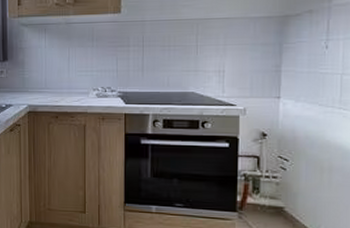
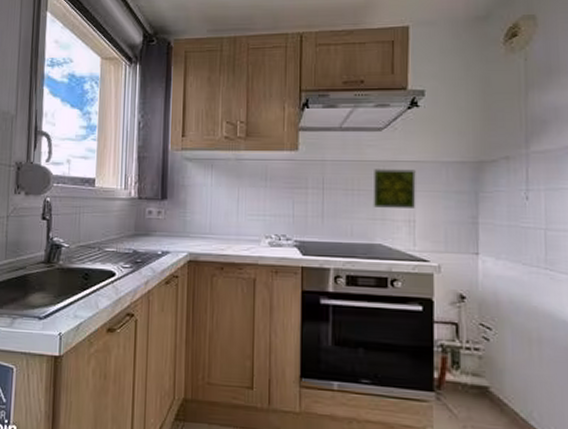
decorative tile: none [187,26,226,61] -> present [373,169,416,208]

